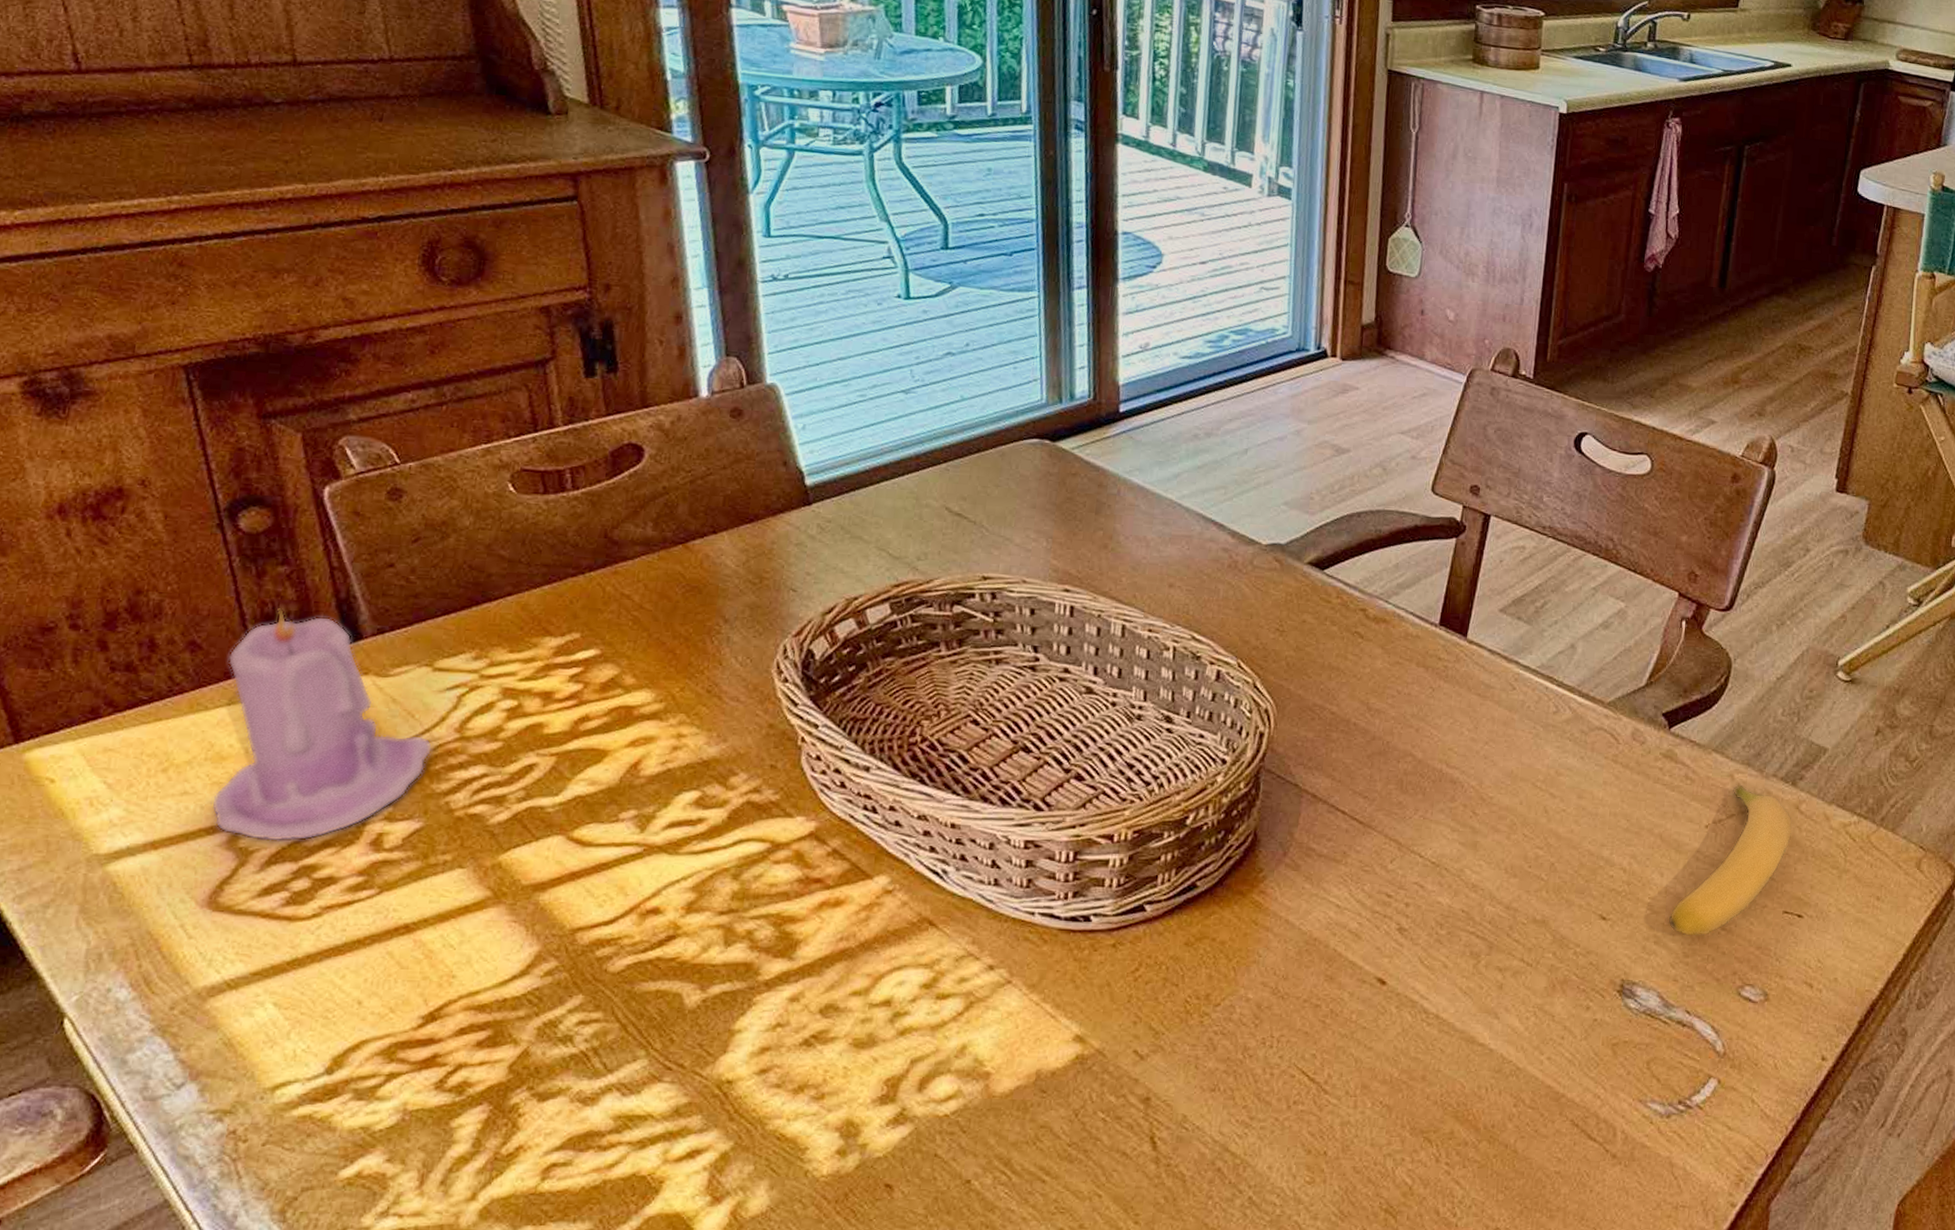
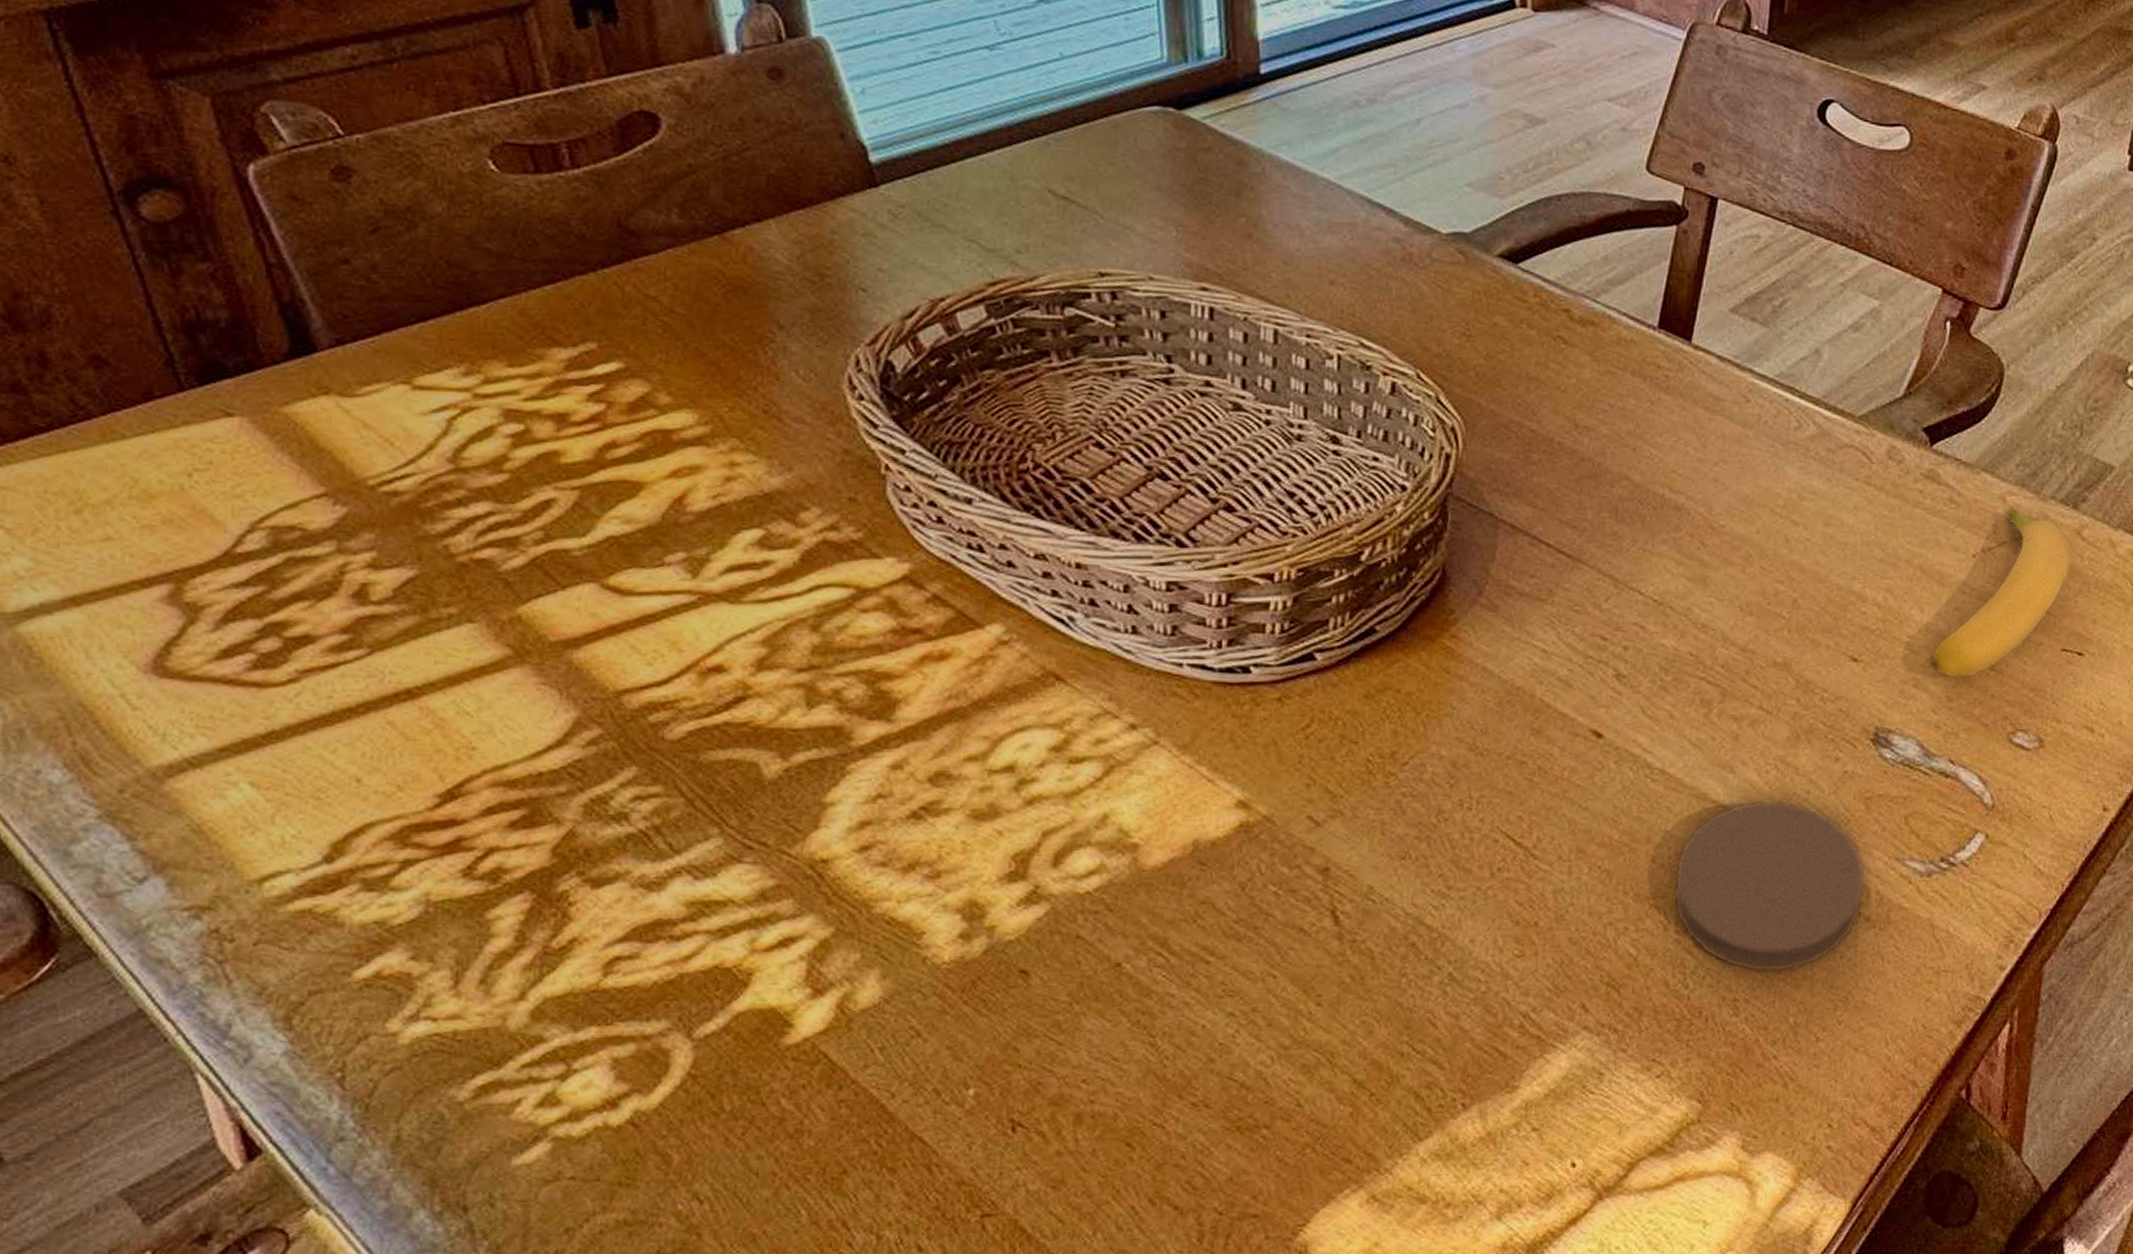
candle: present [211,608,433,842] -> none [144,314,421,595]
coaster: none [1444,1043,1613,1204] -> present [1673,799,1866,972]

